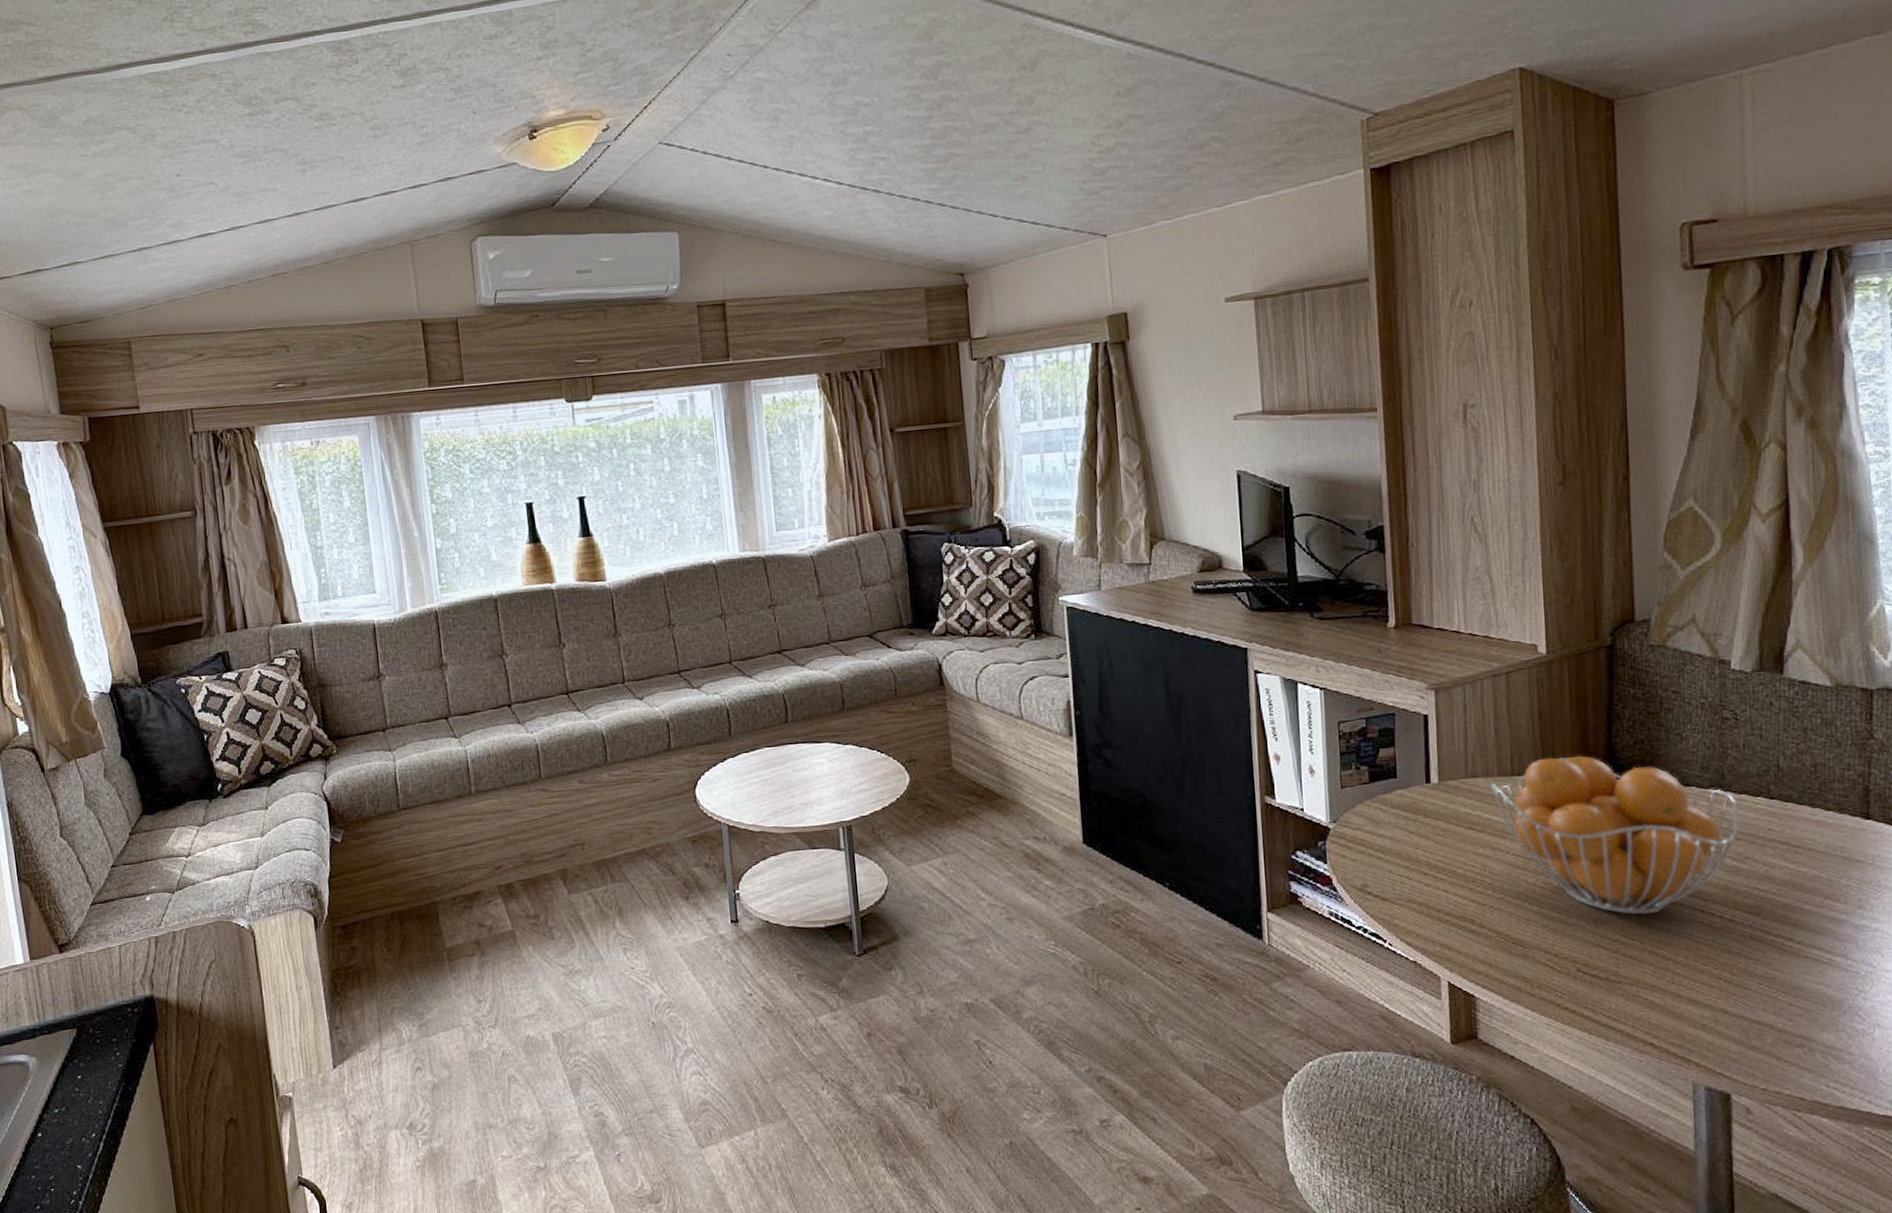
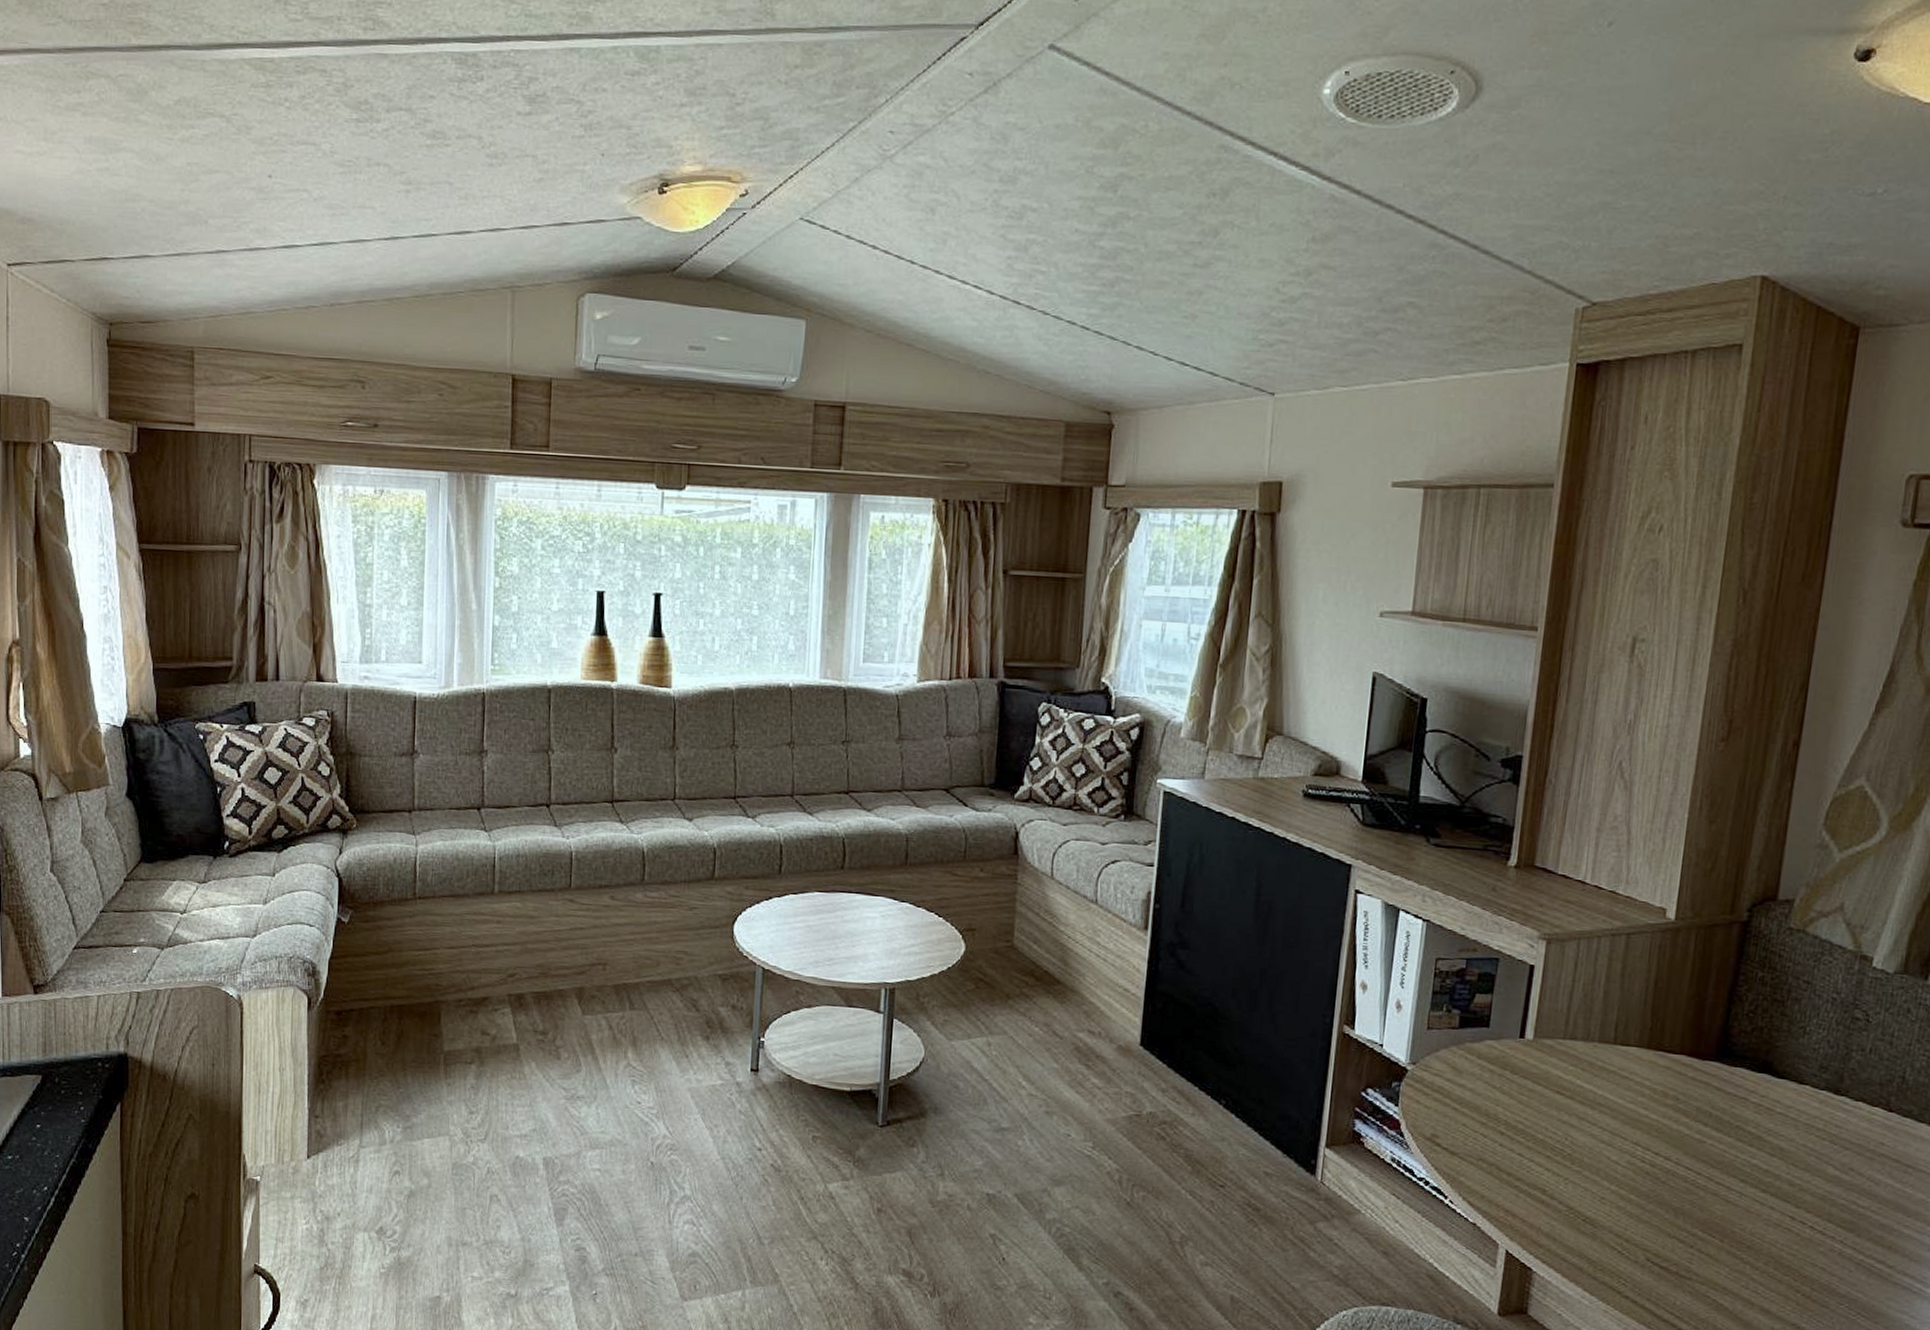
fruit basket: present [1490,755,1739,916] -> none [1588,1030,1852,1213]

